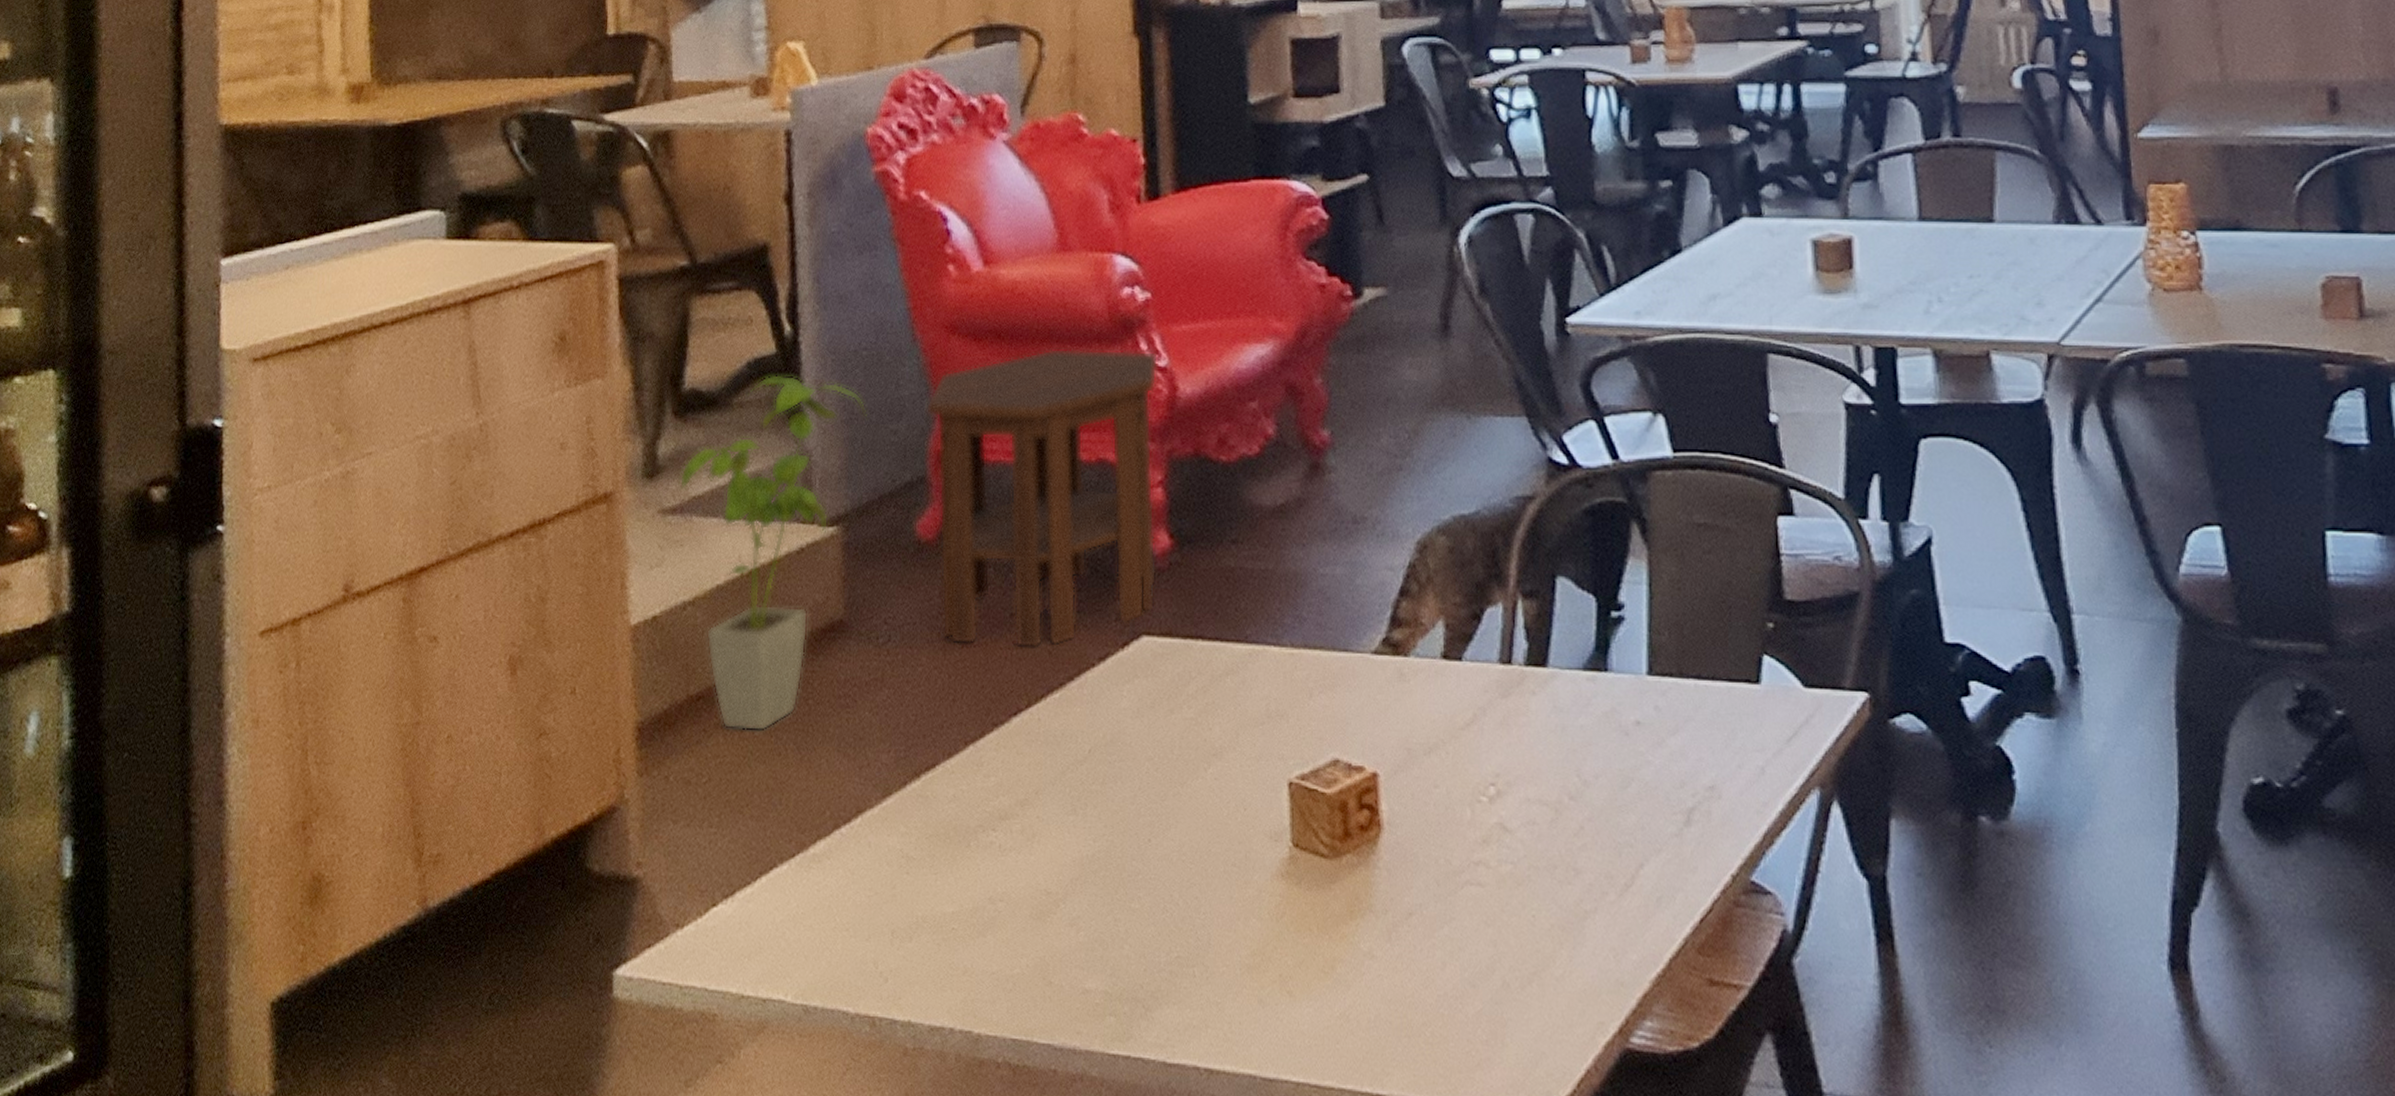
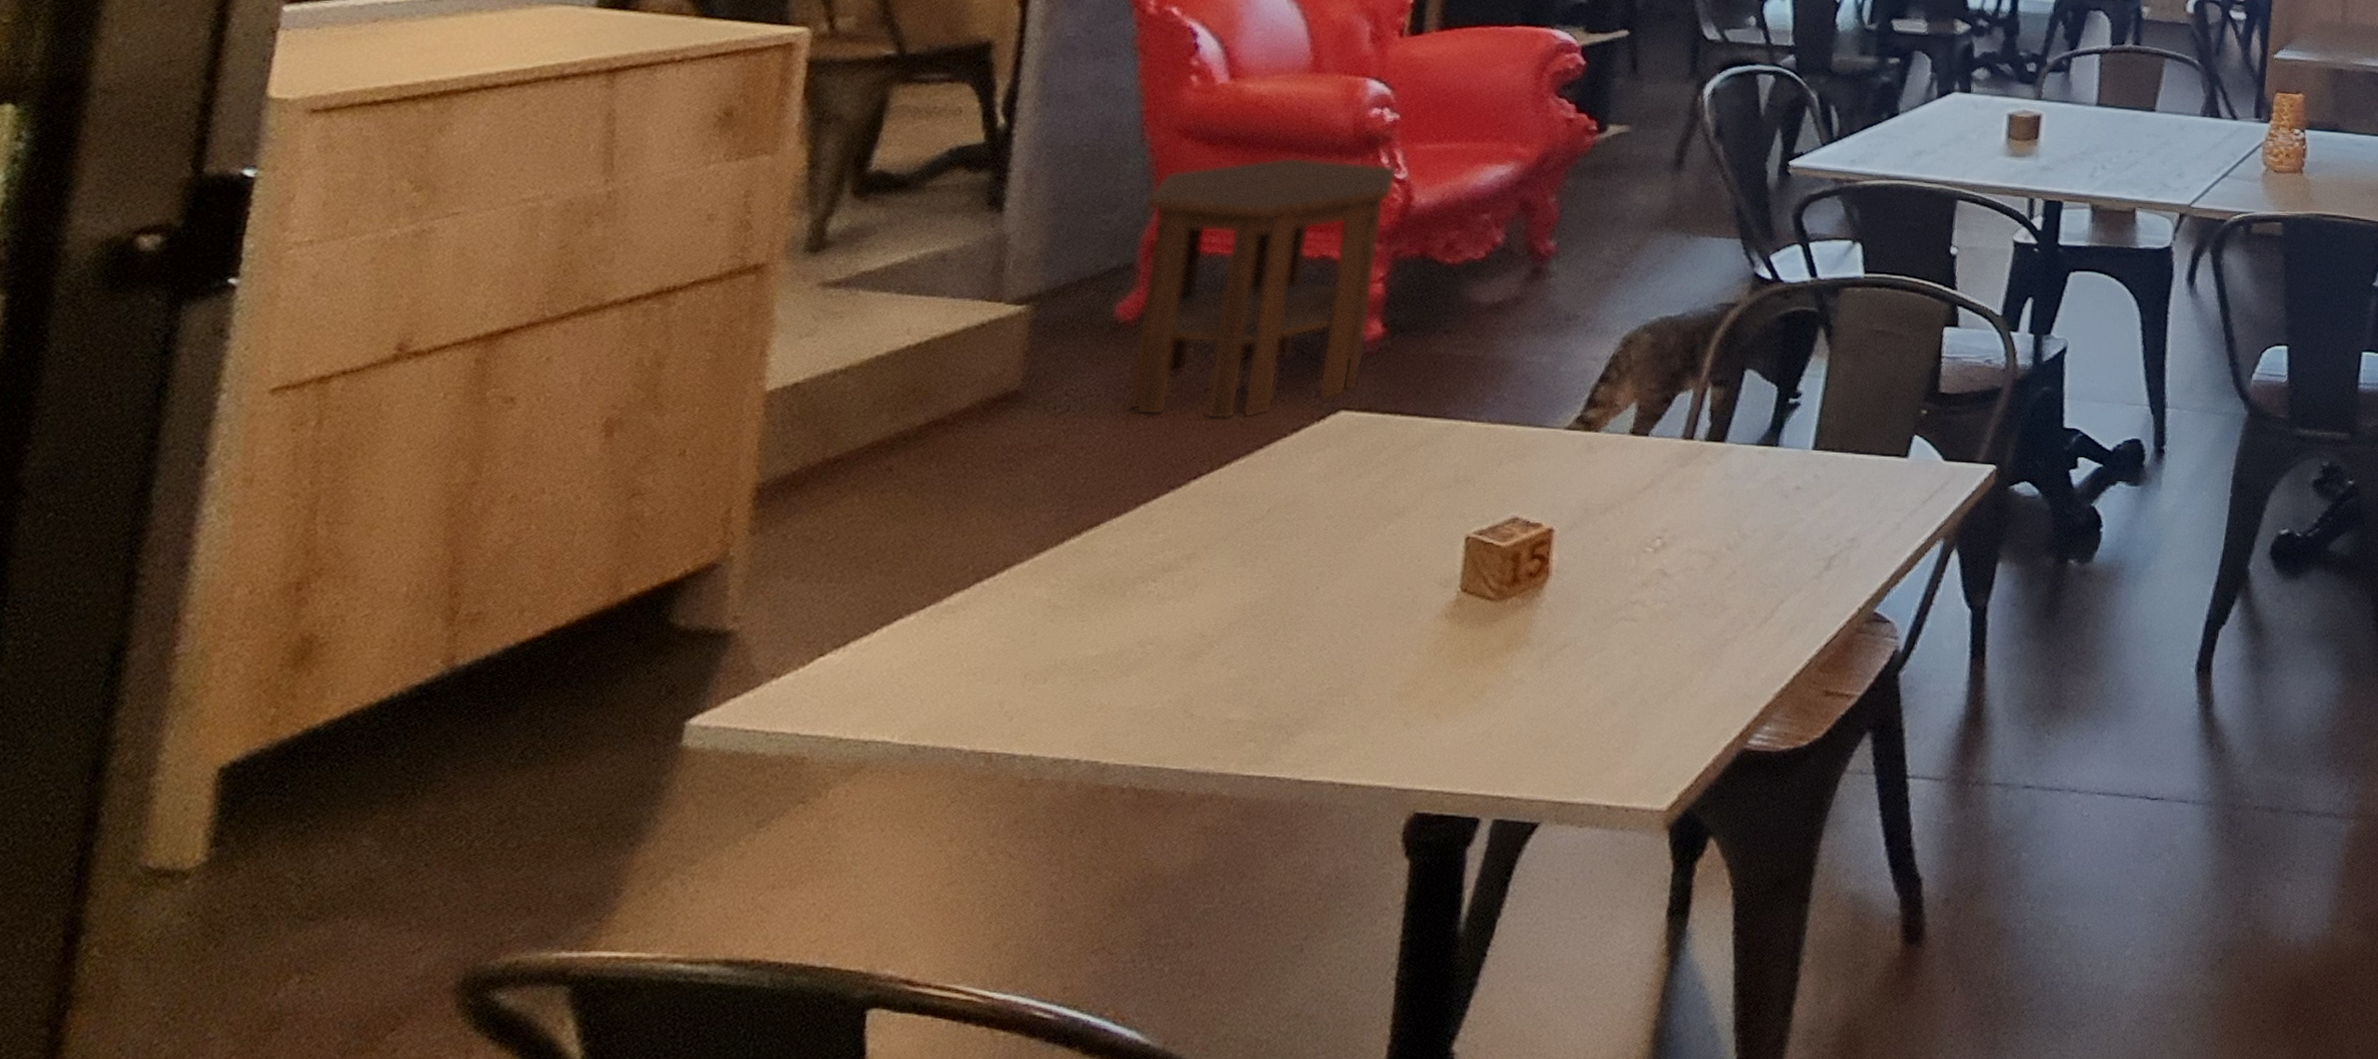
house plant: present [679,375,867,732] -> none [848,163,1080,493]

